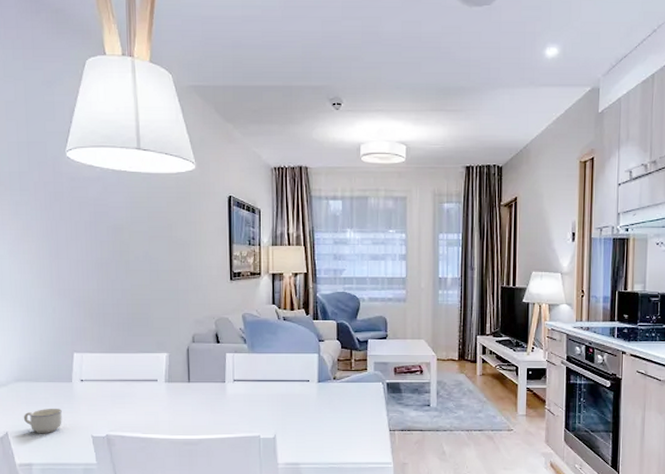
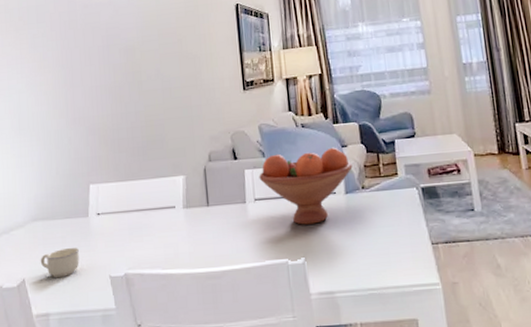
fruit bowl: none [239,340,327,406] -> present [259,147,353,225]

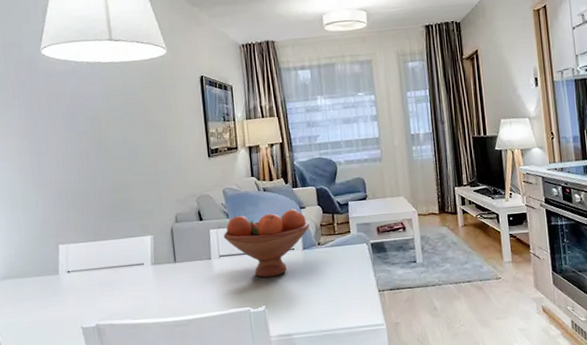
cup: present [40,247,79,278] -> none [11,302,51,331]

